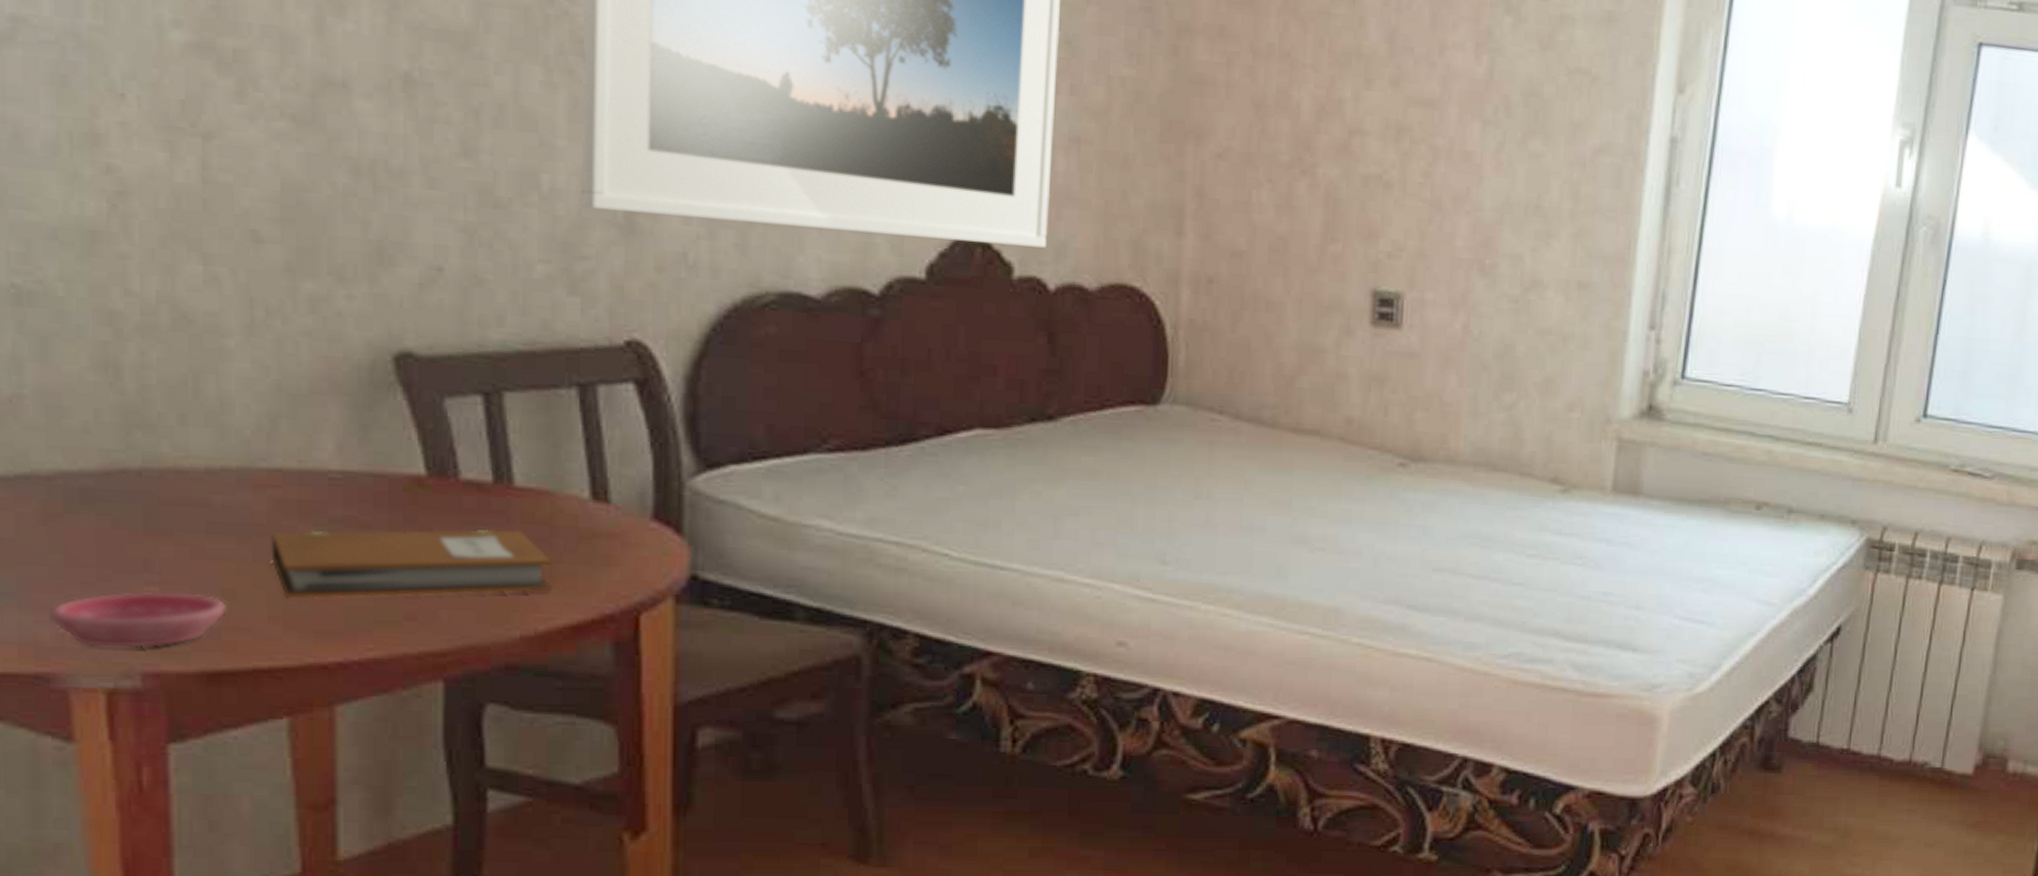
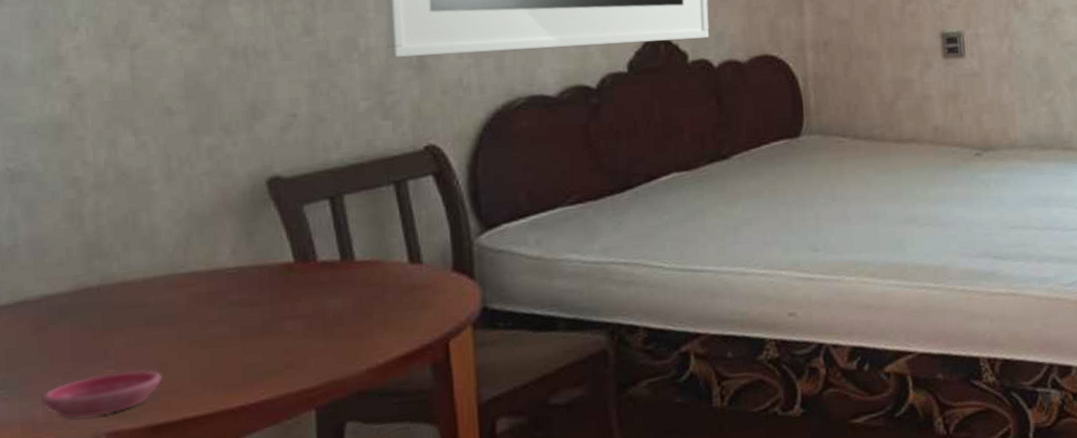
notebook: present [271,529,551,599] -> none [190,291,385,365]

